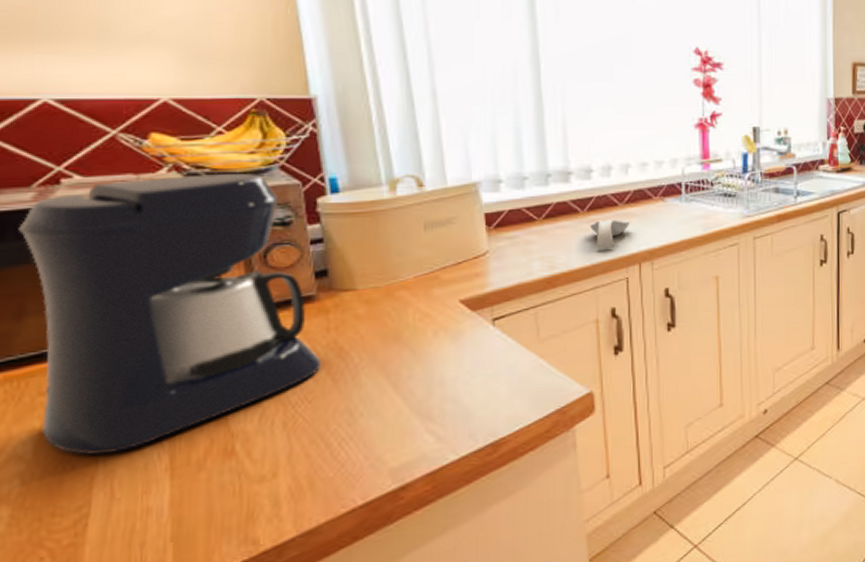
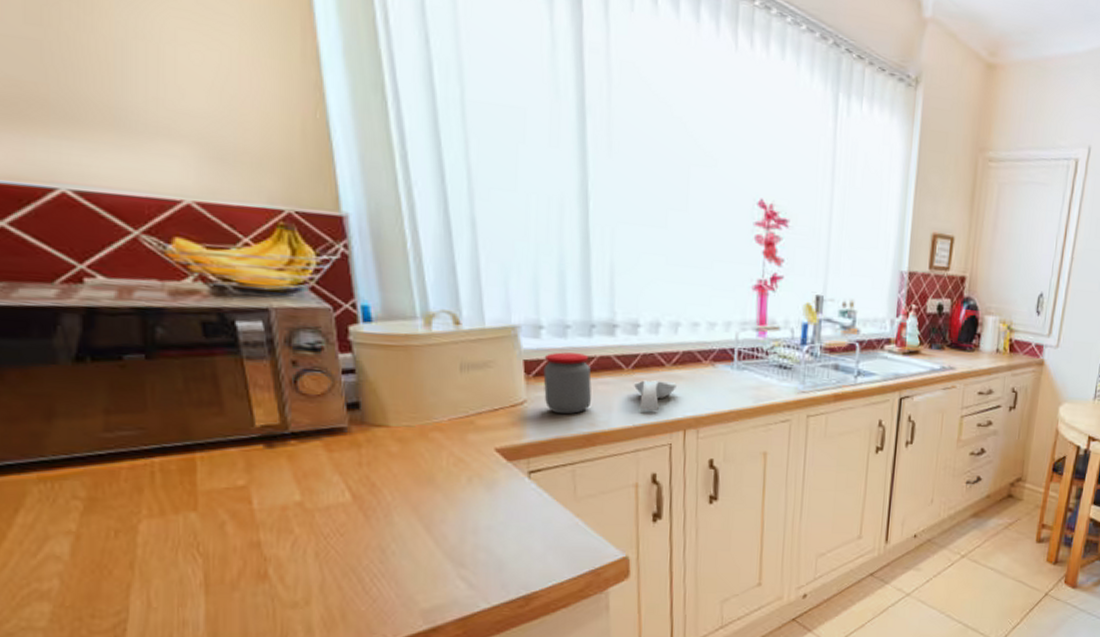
coffee maker: present [18,174,322,455] -> none [43,286,354,564]
jar: none [504,202,551,261] -> present [543,352,592,415]

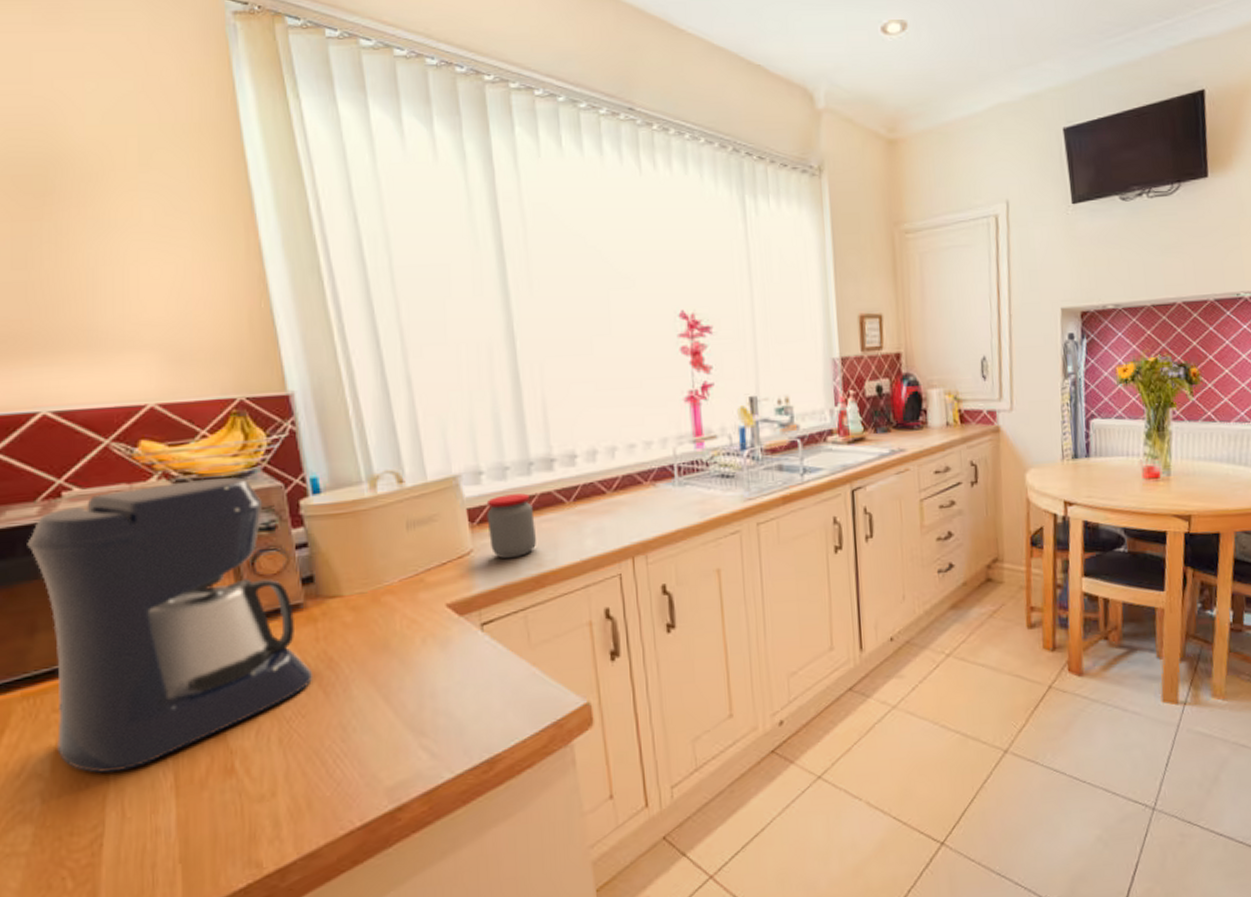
coffee maker: none [43,286,354,564] -> present [27,477,313,773]
spoon rest: present [633,380,677,411] -> none [576,509,620,544]

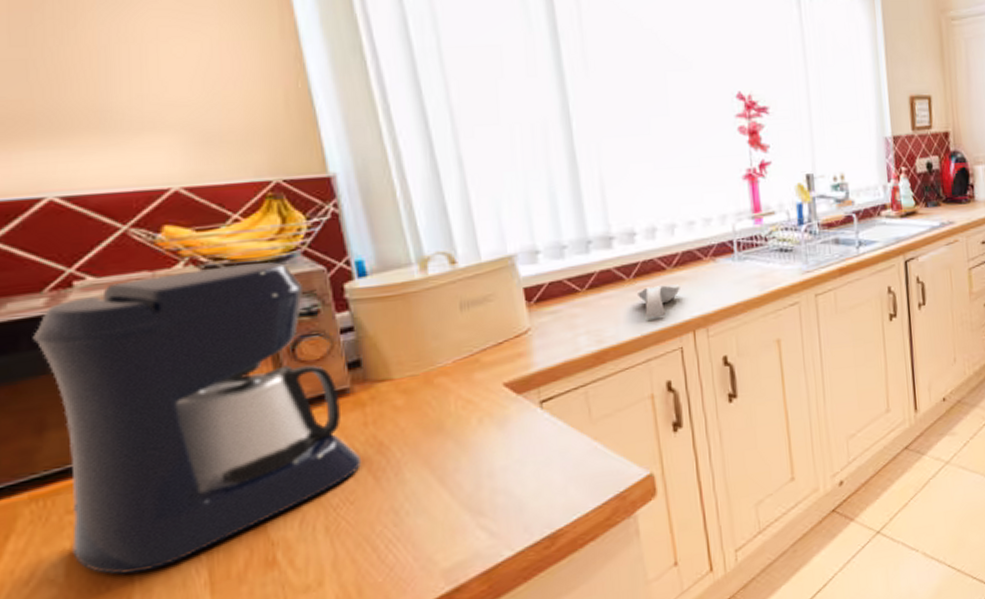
jar: present [486,493,537,559] -> none [543,271,597,337]
spoon rest: none [576,509,620,544] -> present [636,284,680,319]

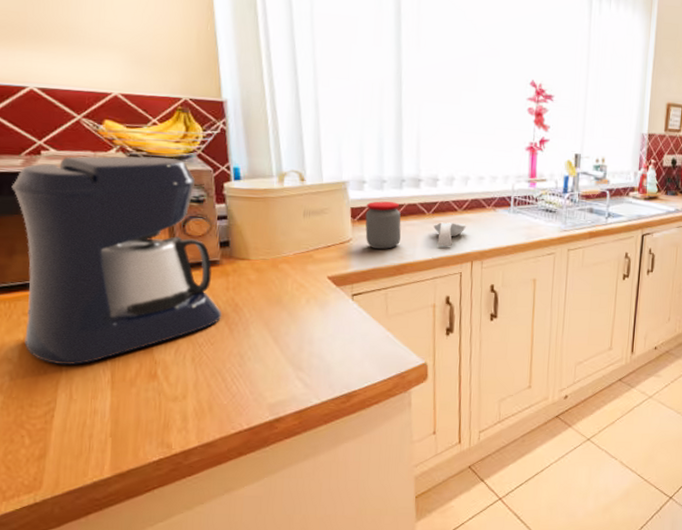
jar: none [543,271,597,337] -> present [365,201,402,250]

